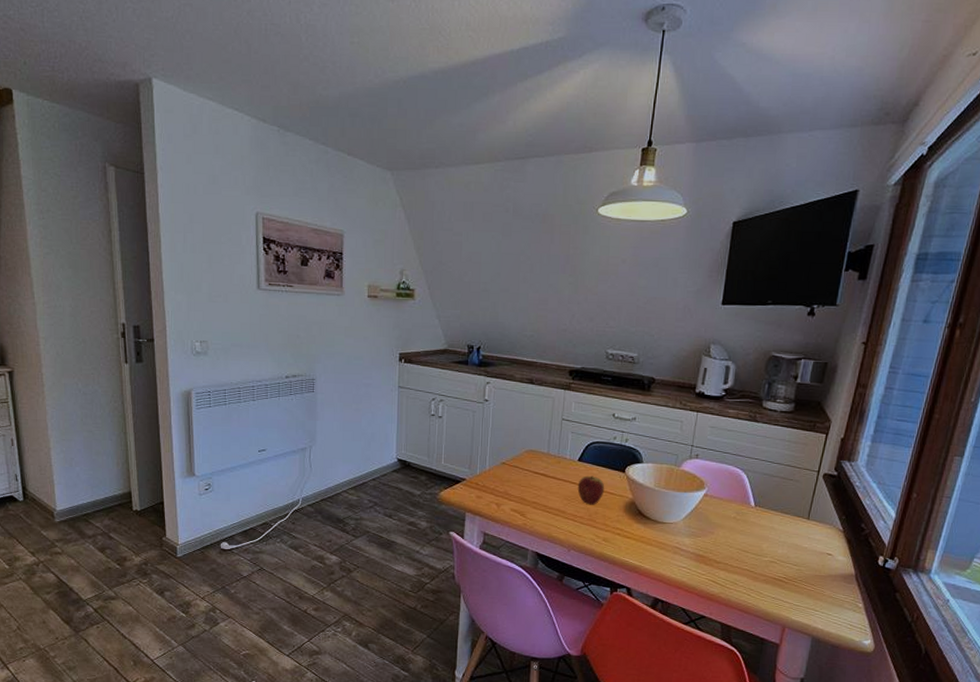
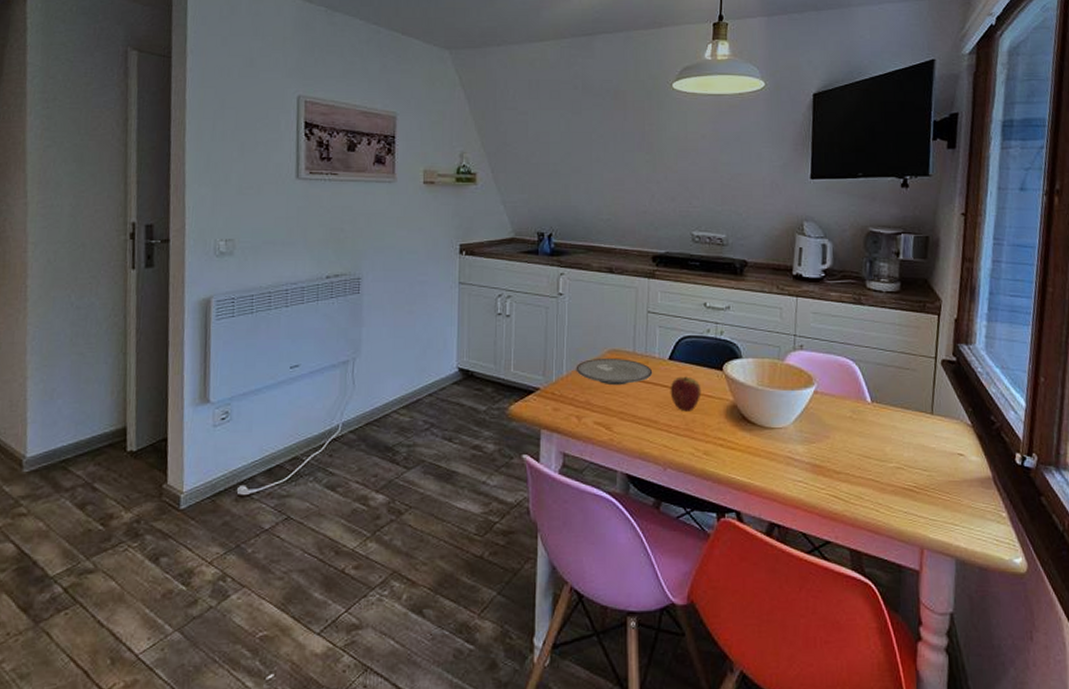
plate: none [497,456,564,480] -> present [576,357,653,386]

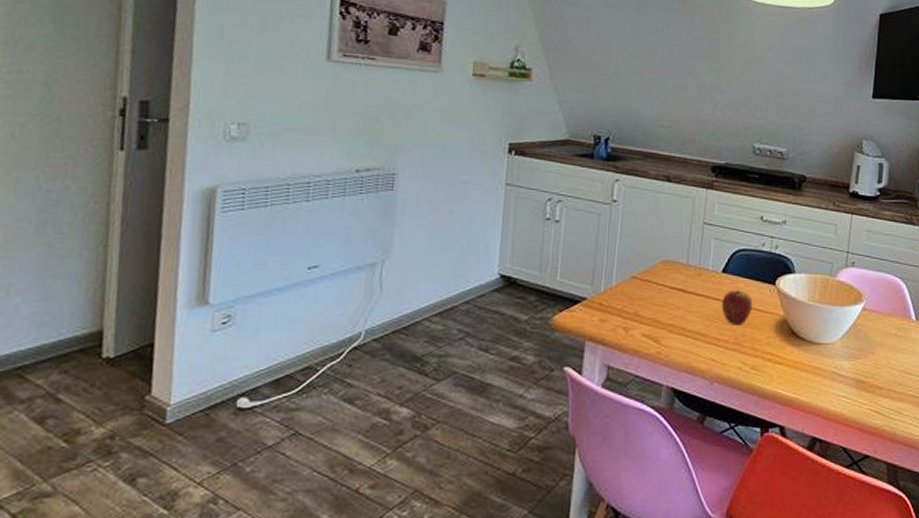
plate: present [576,357,653,386] -> none [626,268,705,297]

